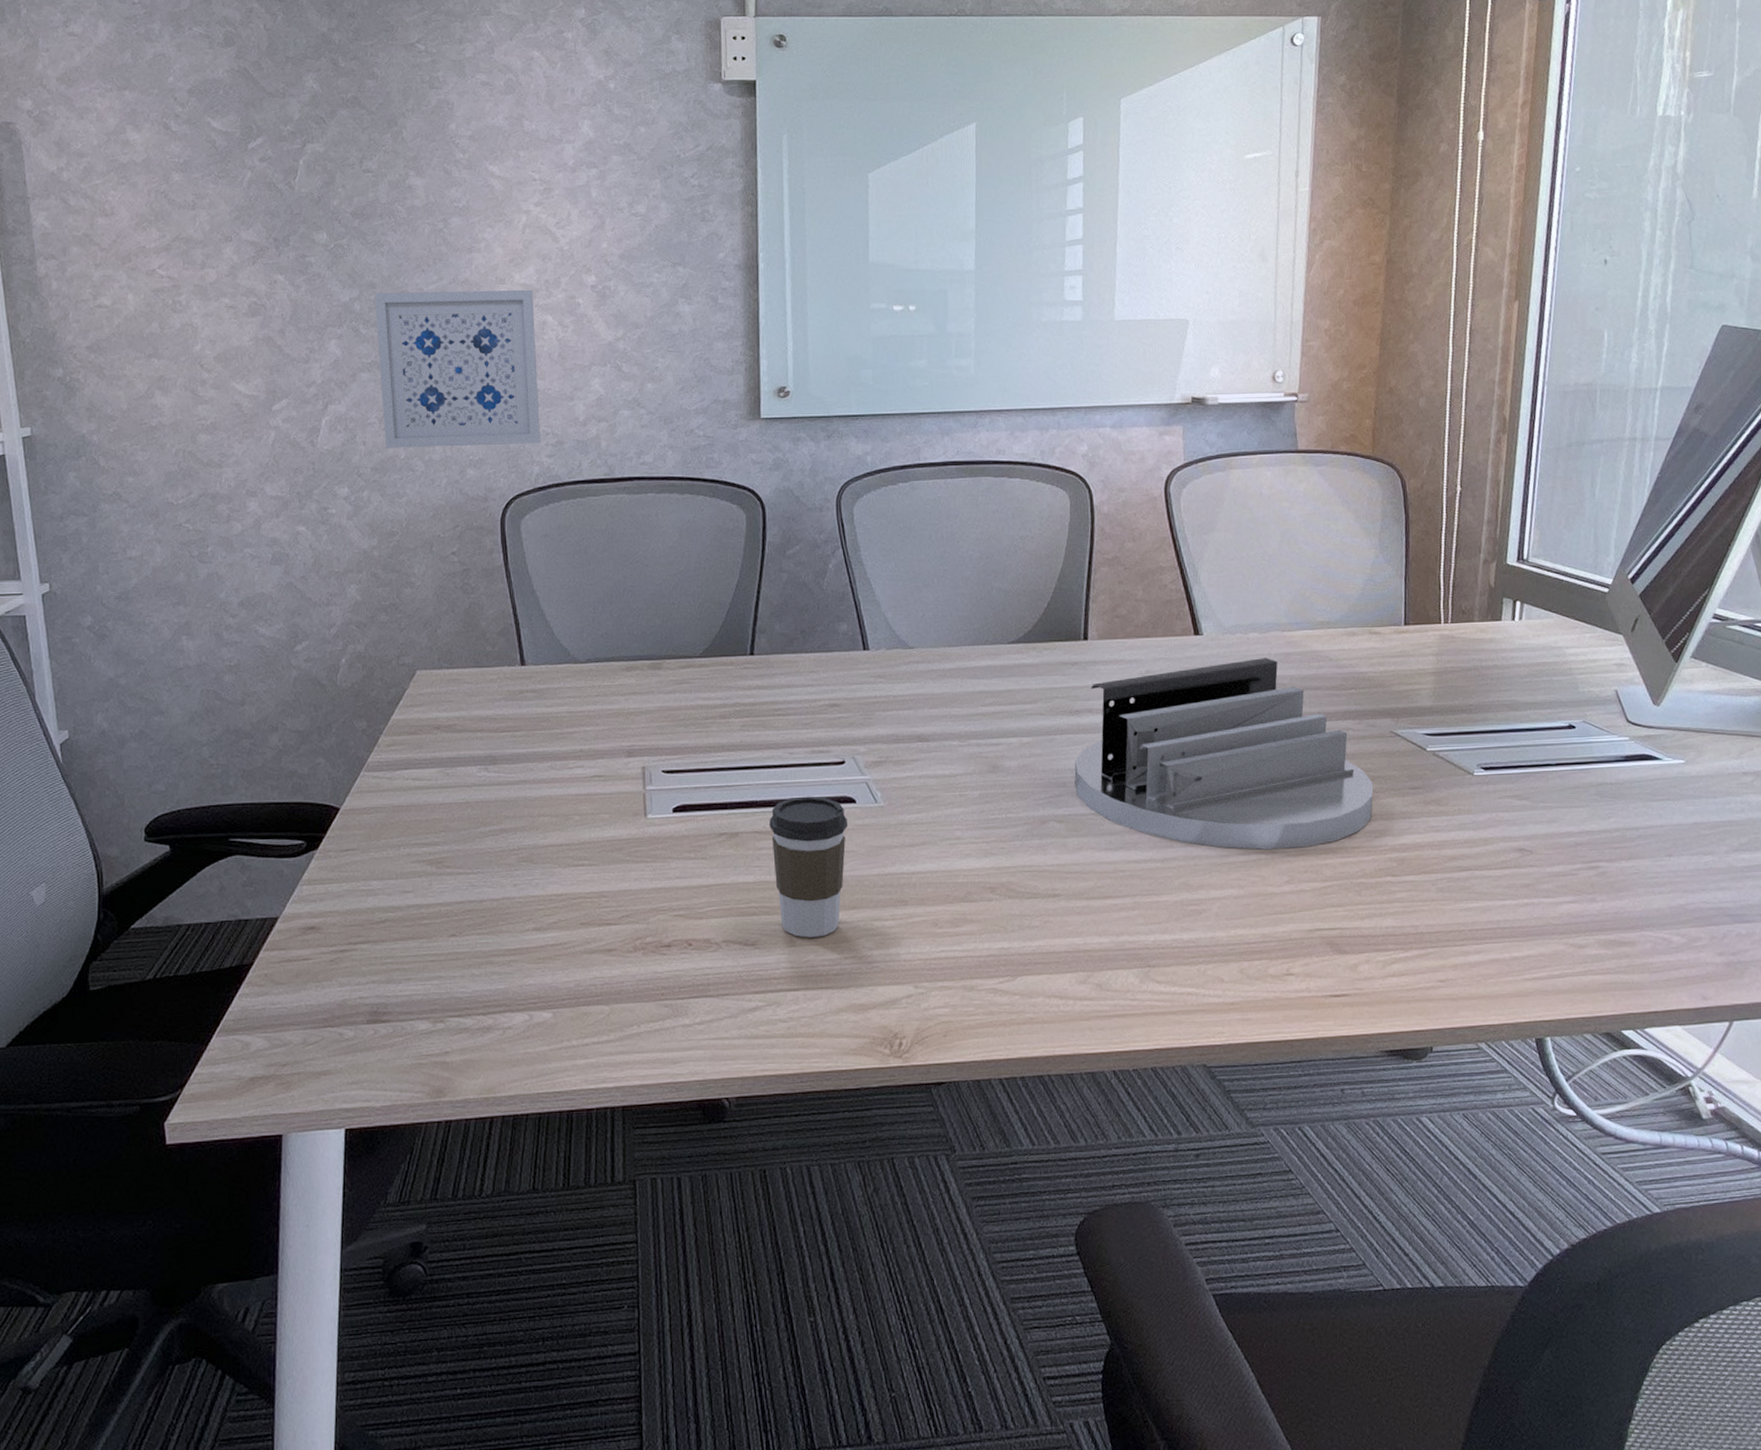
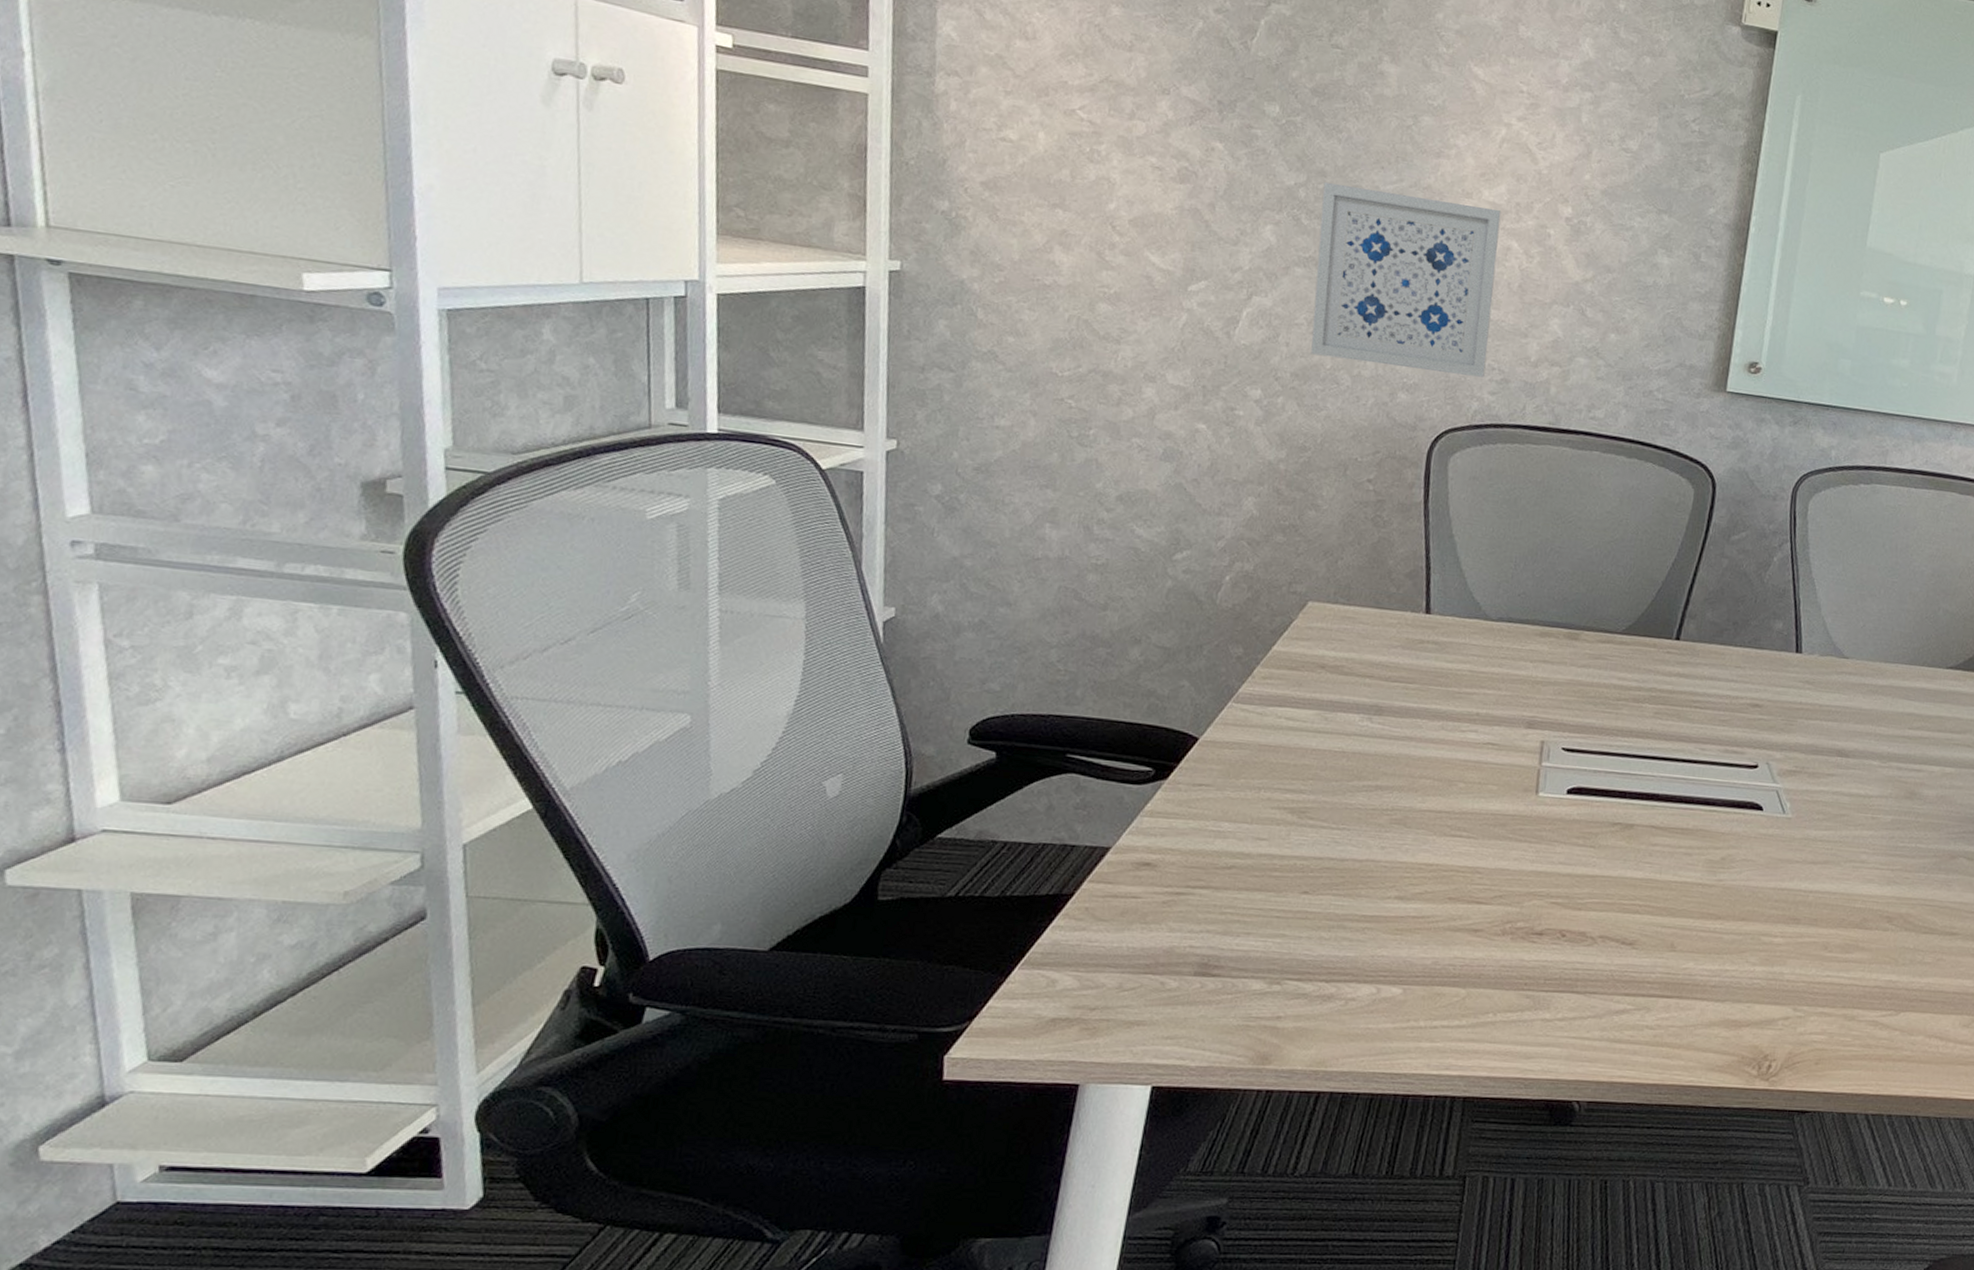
coffee cup: present [769,796,849,938] -> none [1664,796,1751,945]

